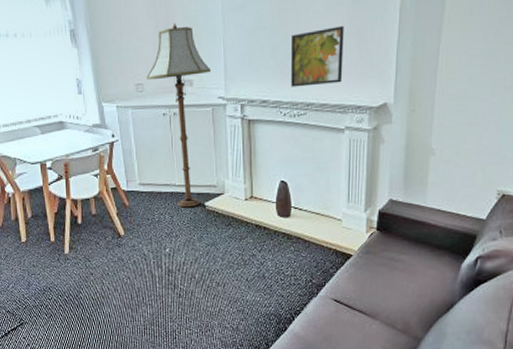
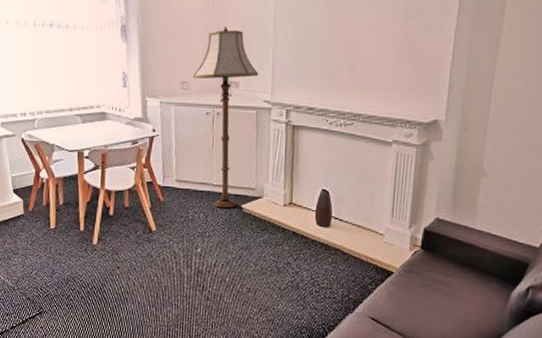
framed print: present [291,26,344,87] -> none [339,41,397,97]

